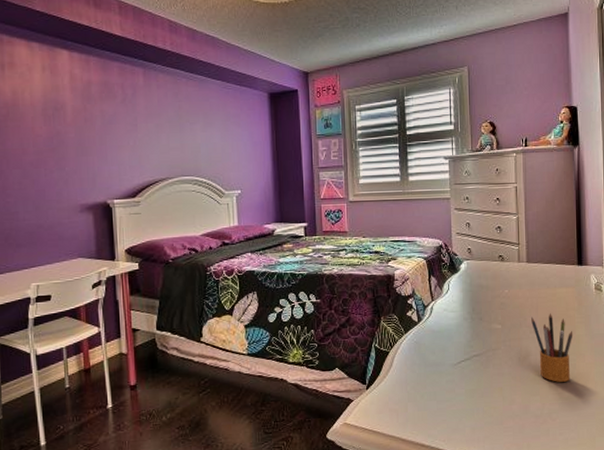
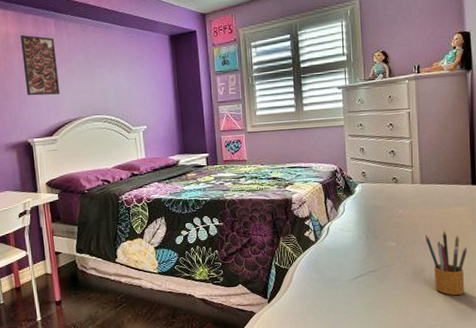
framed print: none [104,84,146,152] -> present [21,35,61,96]

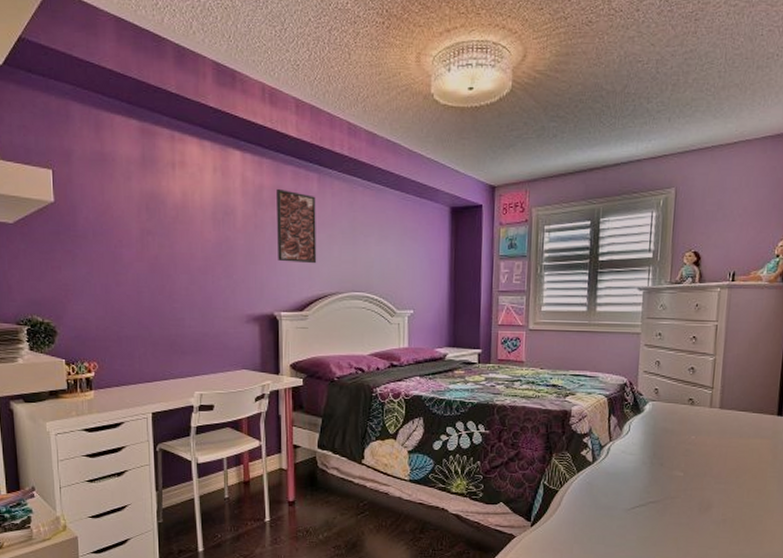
pencil box: present [425,231,468,295] -> none [717,465,764,538]

